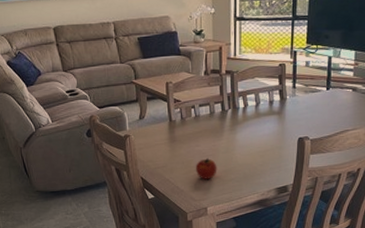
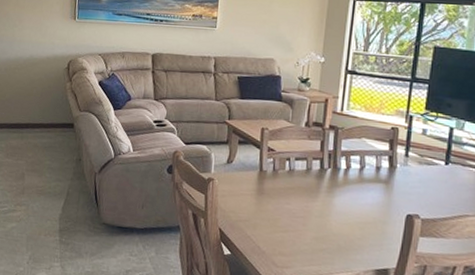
fruit: present [195,157,217,179] -> none [281,218,308,245]

